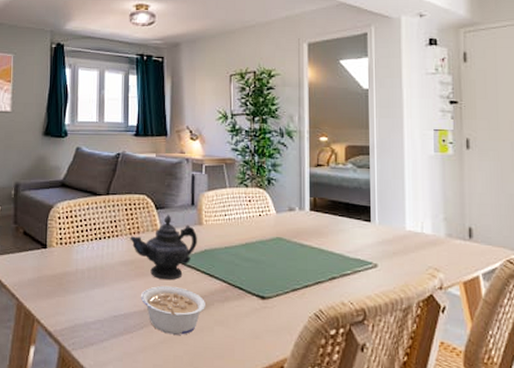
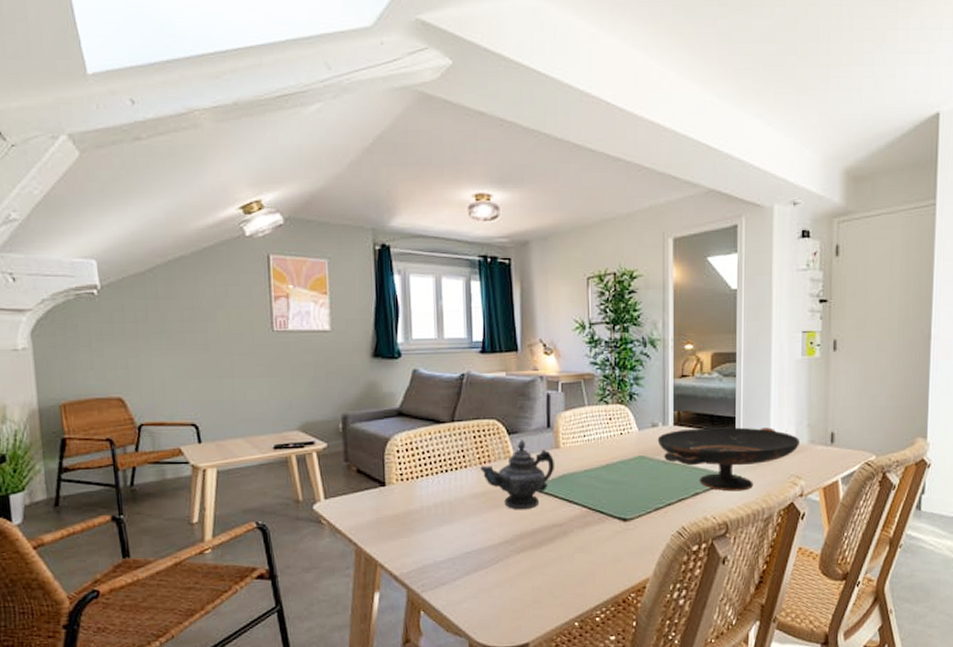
legume: present [140,285,205,335] -> none [494,515,565,566]
decorative bowl: none [294,214,437,279] -> present [657,427,801,492]

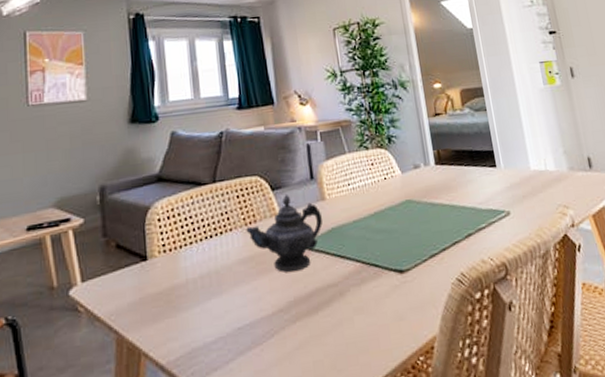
decorative bowl: present [657,427,801,492] -> none [421,158,561,229]

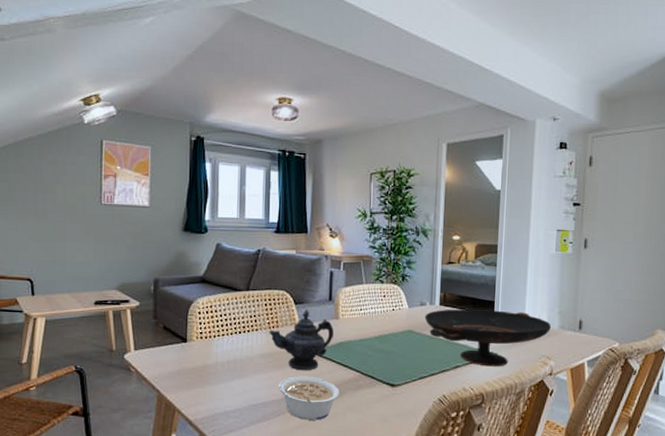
legume: none [266,277,341,337] -> present [278,376,339,421]
decorative bowl: none [421,158,561,229] -> present [424,309,552,367]

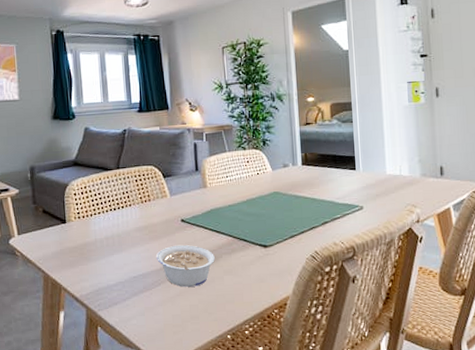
teapot: present [269,309,333,370] -> none [142,181,203,240]
decorative bowl: present [424,309,552,367] -> none [289,164,414,220]

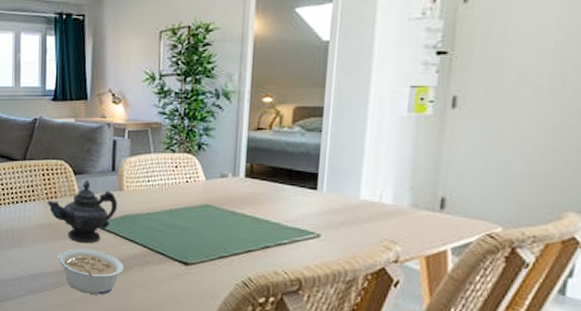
teapot: none [142,181,203,240] -> present [47,179,117,243]

